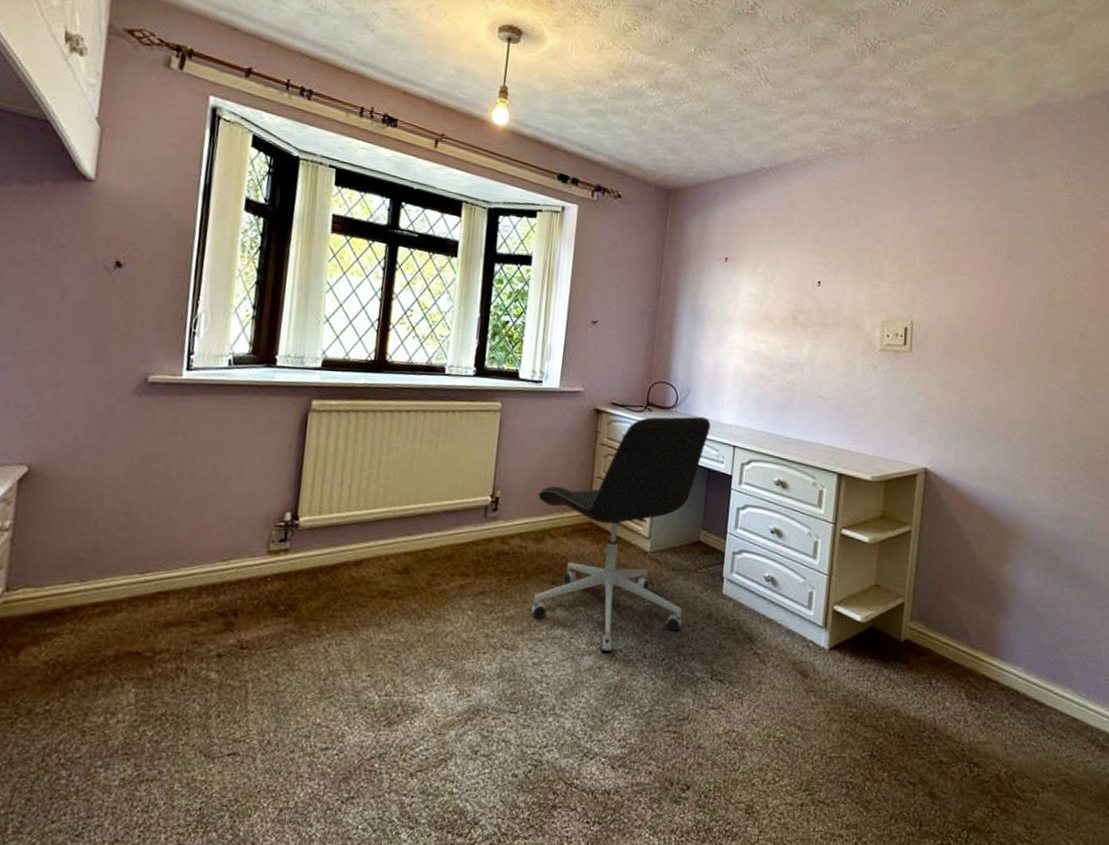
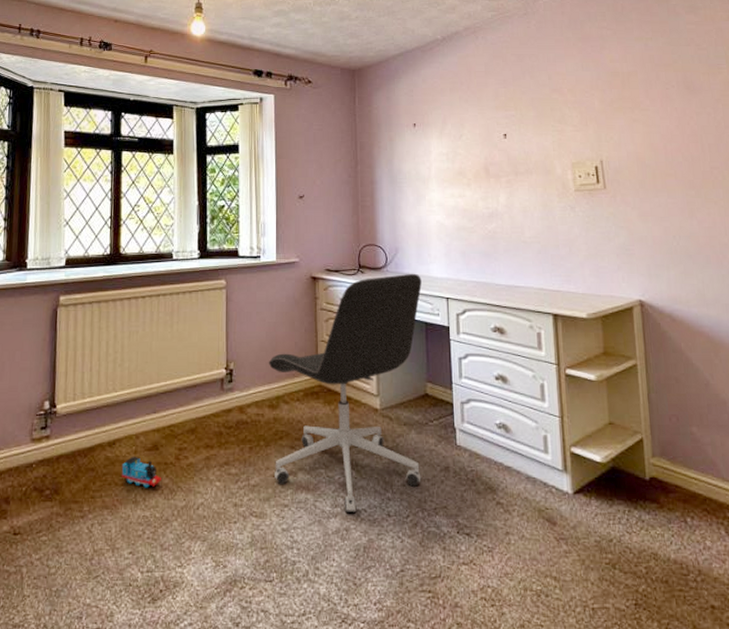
toy train: none [365,577,411,612] -> present [121,456,162,488]

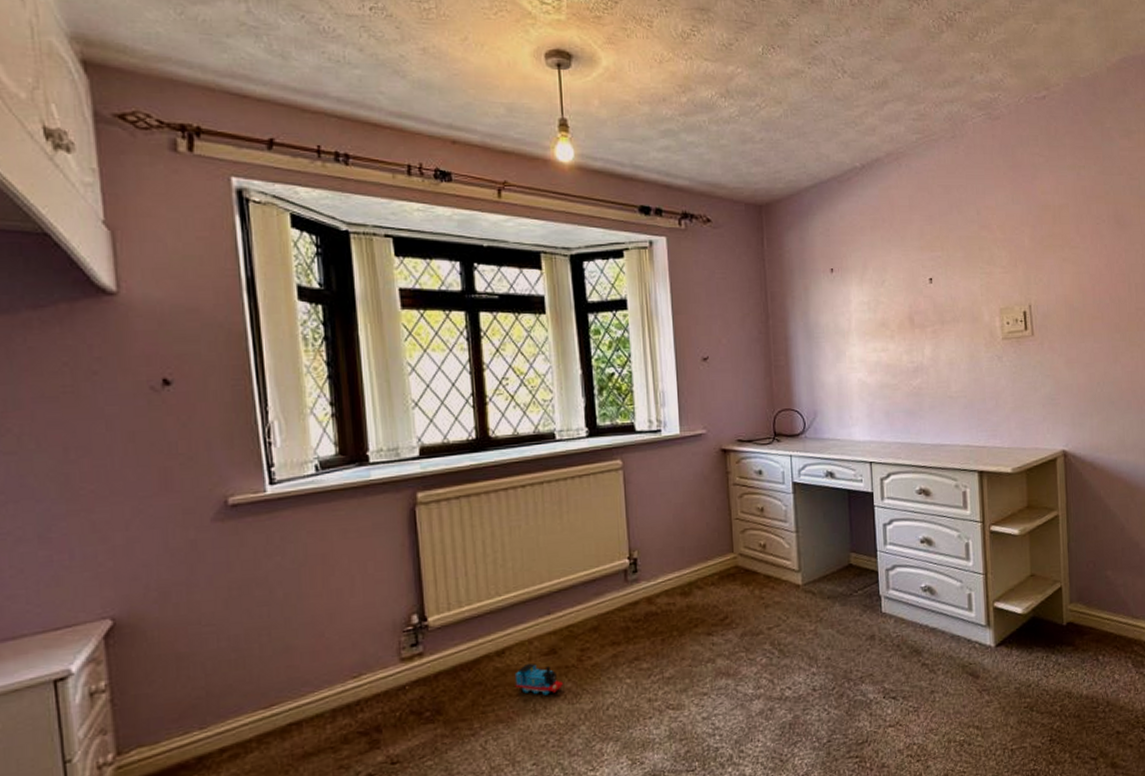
office chair: present [268,273,422,514] -> none [677,438,847,694]

